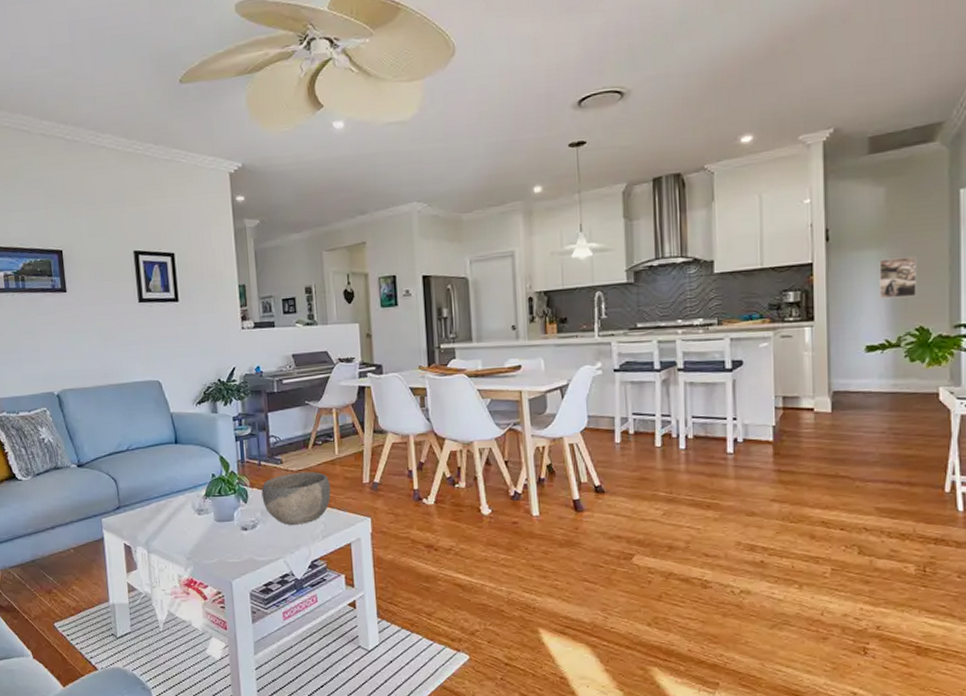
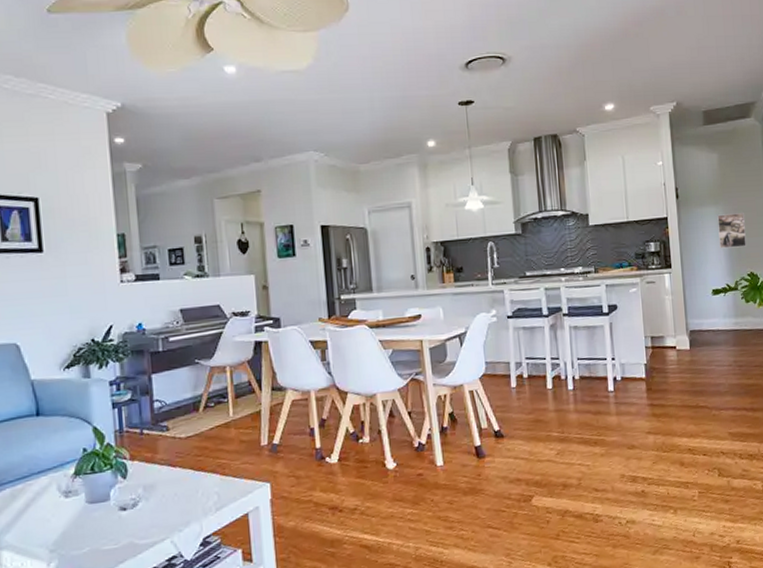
bowl: present [261,472,331,526] -> none [143,437,226,500]

